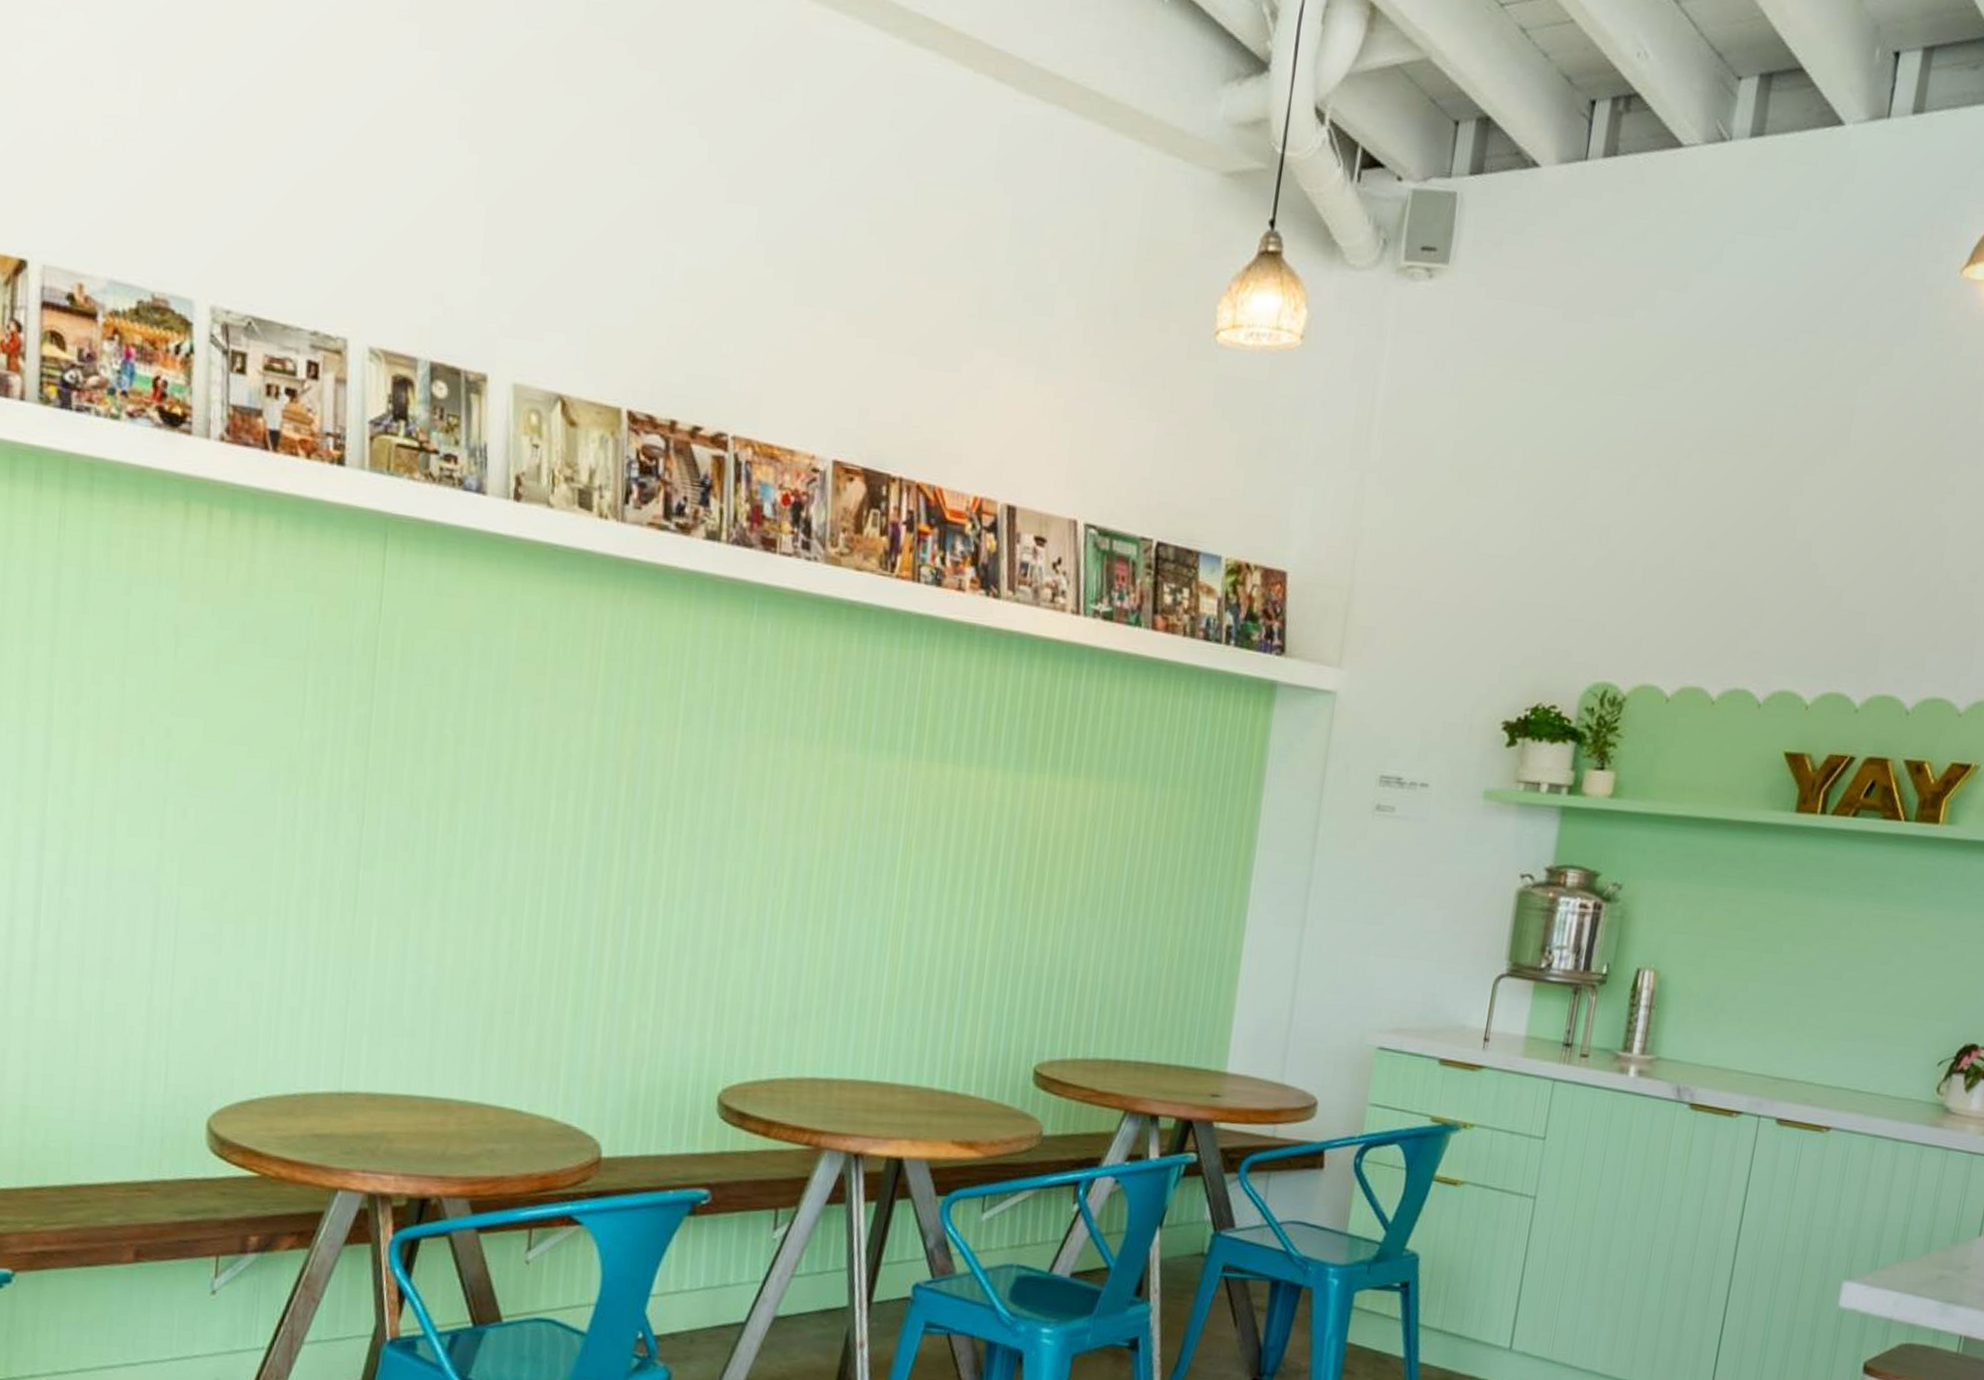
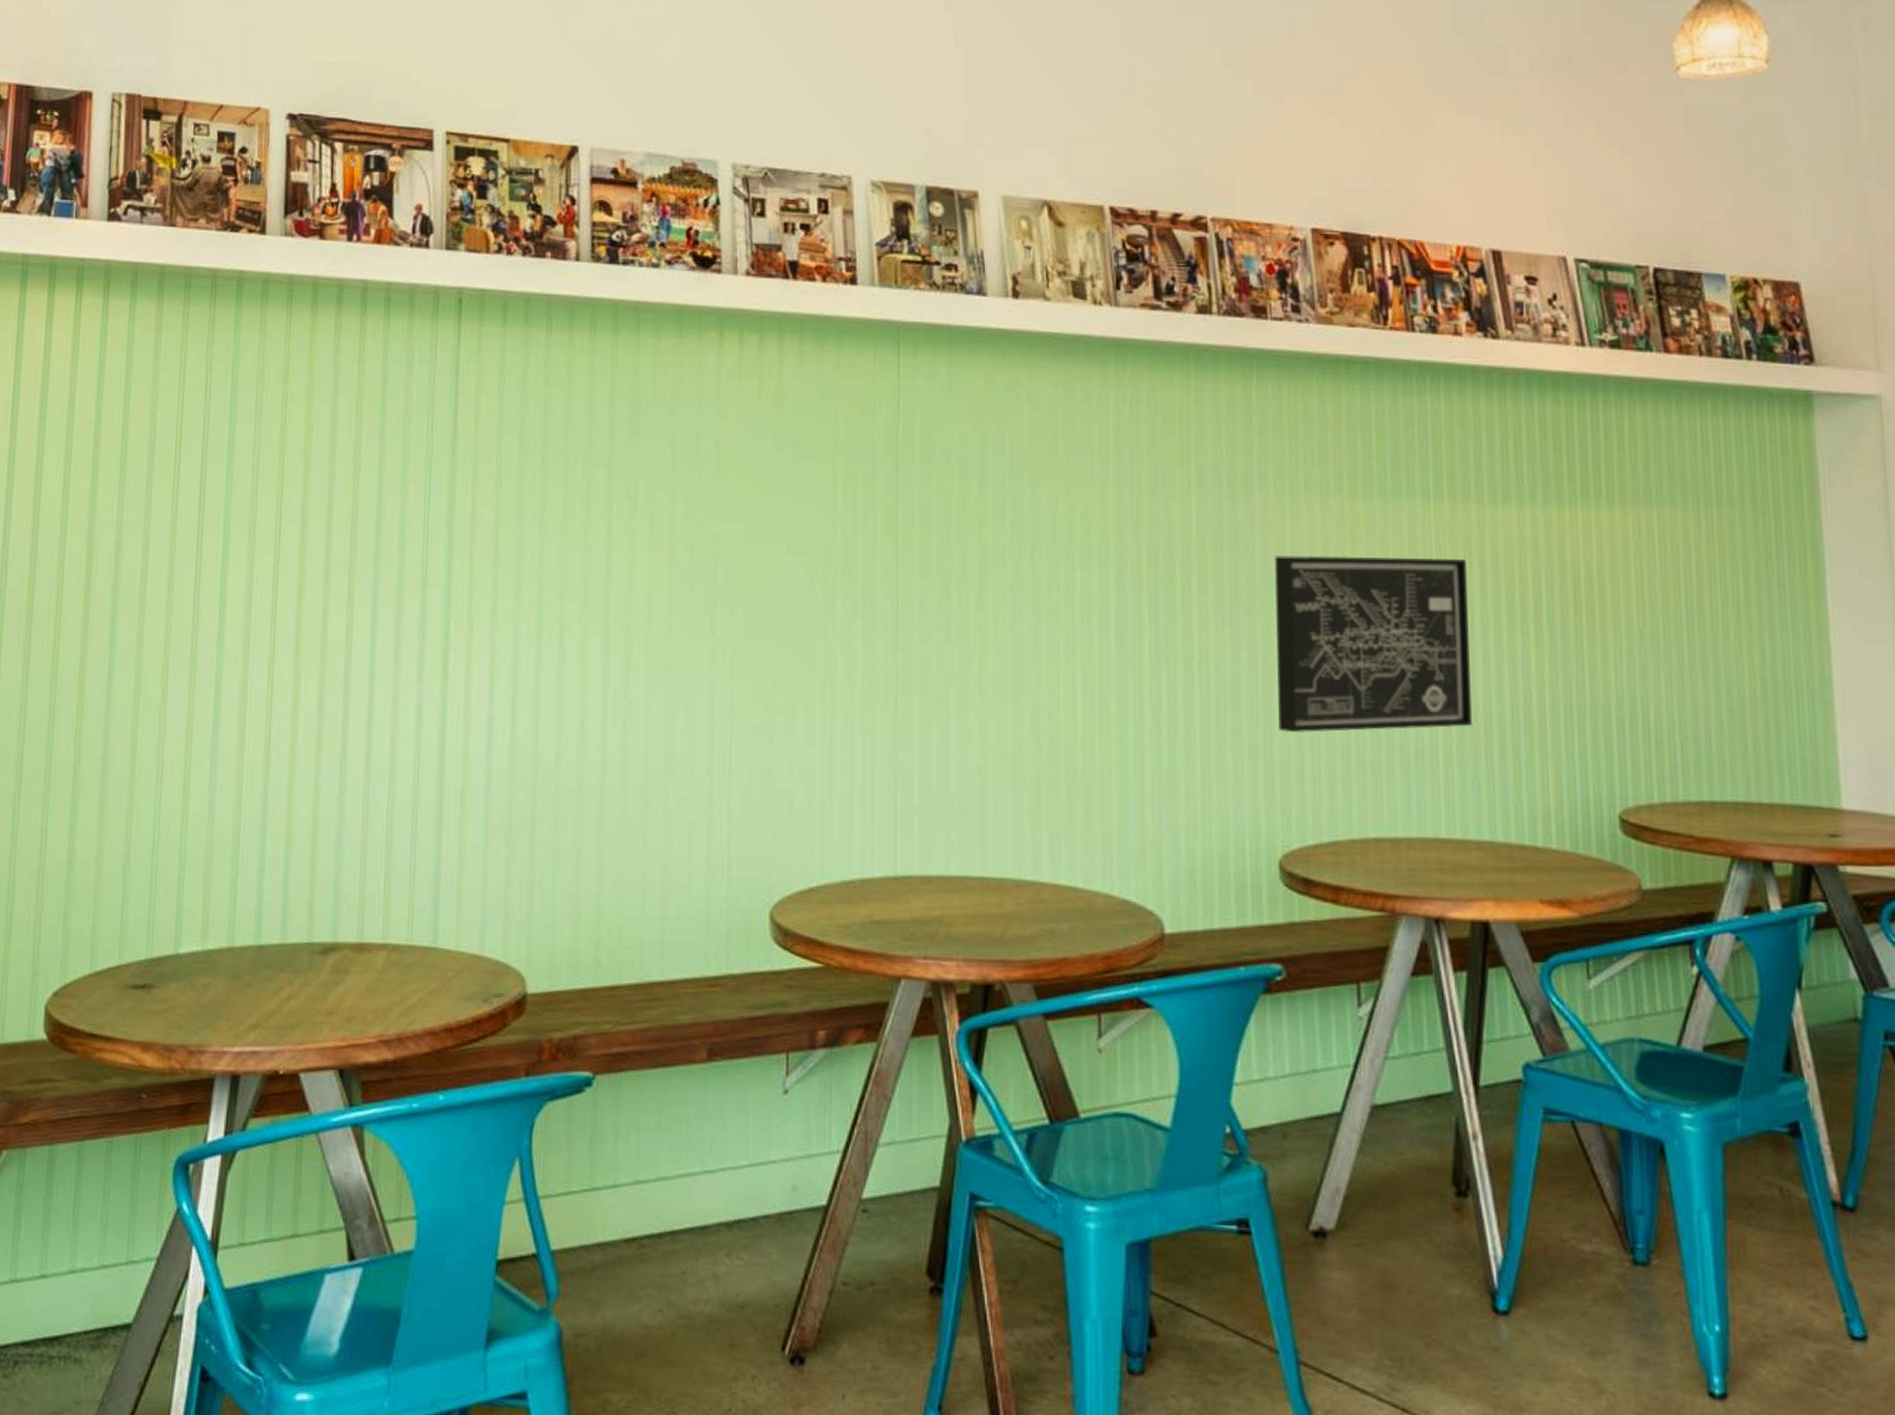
wall art: none [733,800,934,979] -> present [1273,555,1473,733]

